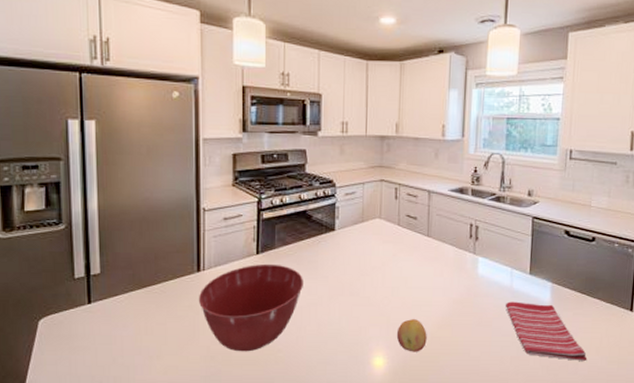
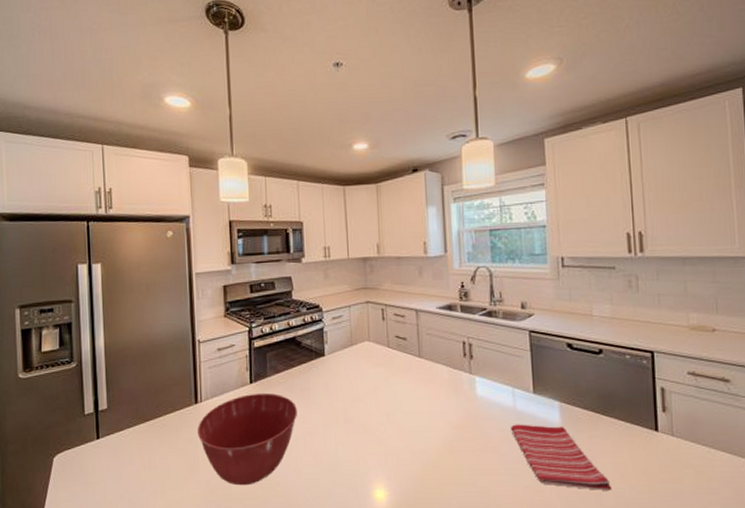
fruit: present [396,319,427,352] -> none [396,447,429,483]

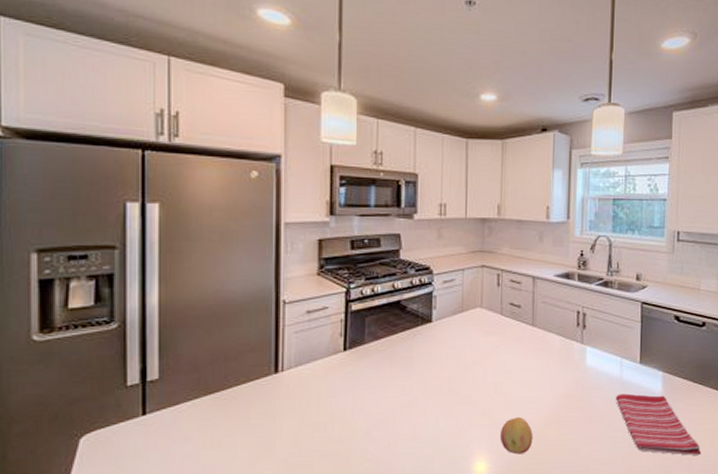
mixing bowl: present [197,392,297,486] -> none [275,361,396,464]
fruit: none [396,447,429,483] -> present [499,417,533,455]

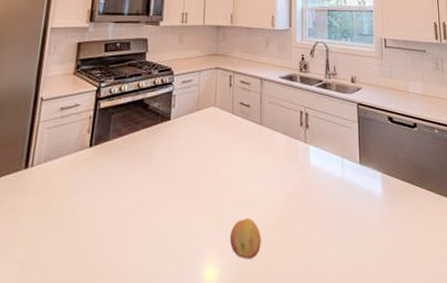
dish towel: present [616,393,702,456] -> none [339,195,426,265]

